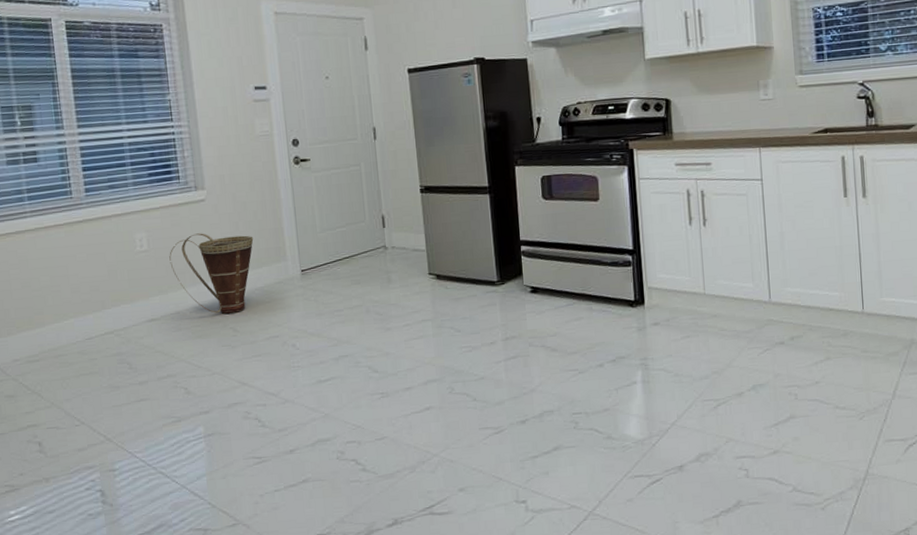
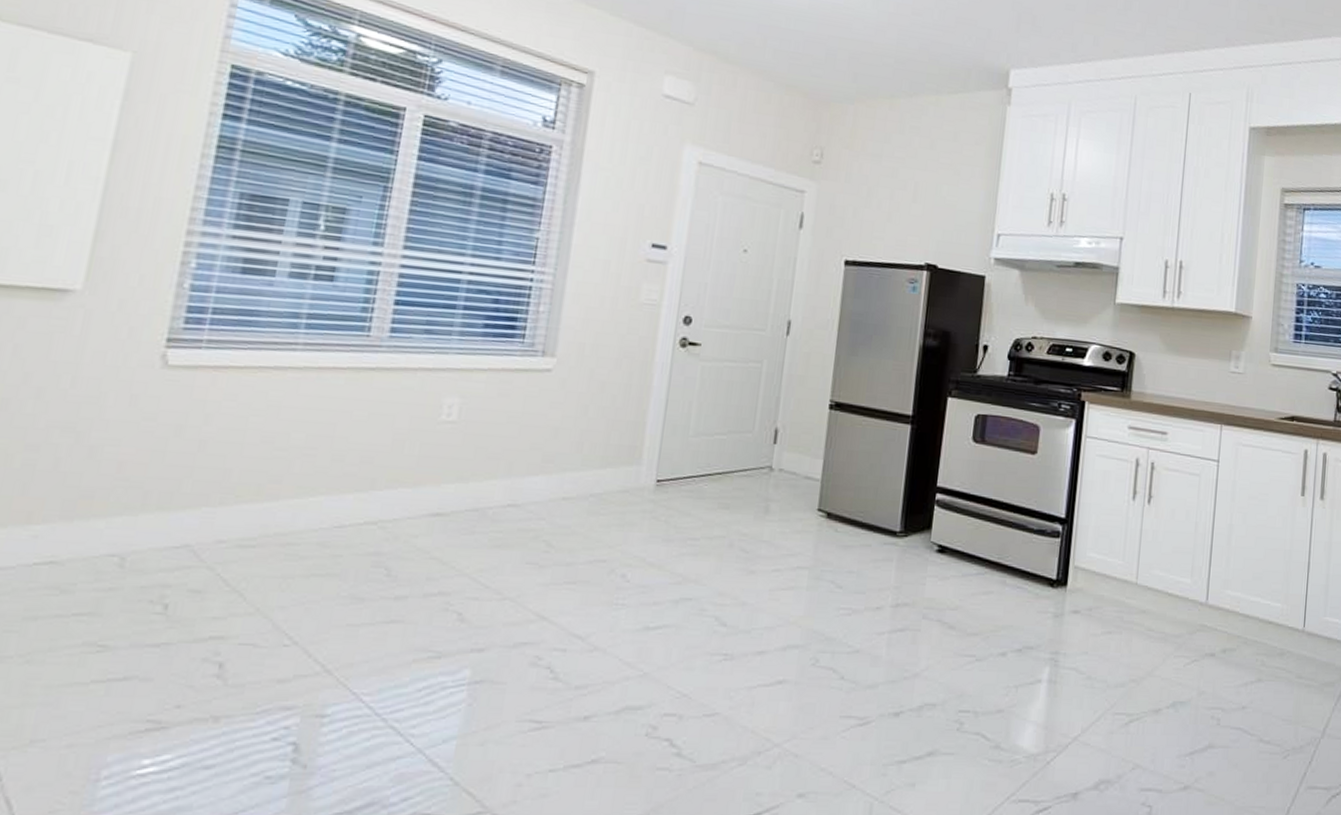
basket: present [169,233,254,314] -> none [482,410,604,523]

